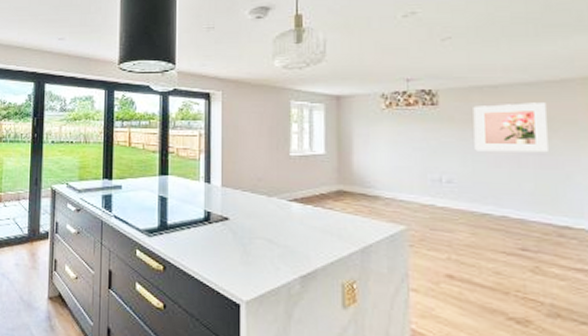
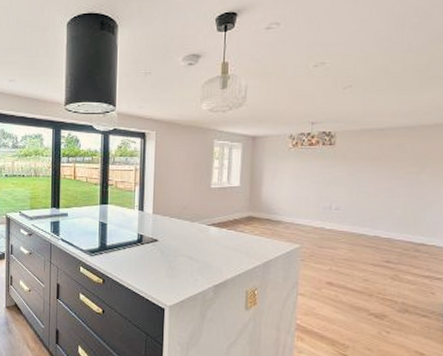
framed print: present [473,102,548,153] -> none [360,143,420,185]

